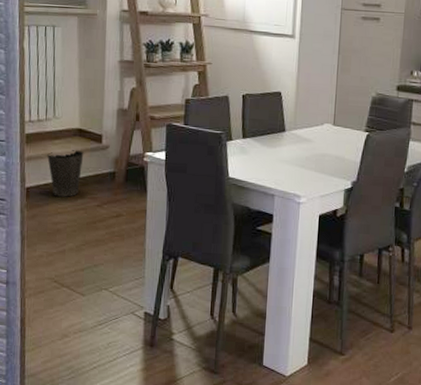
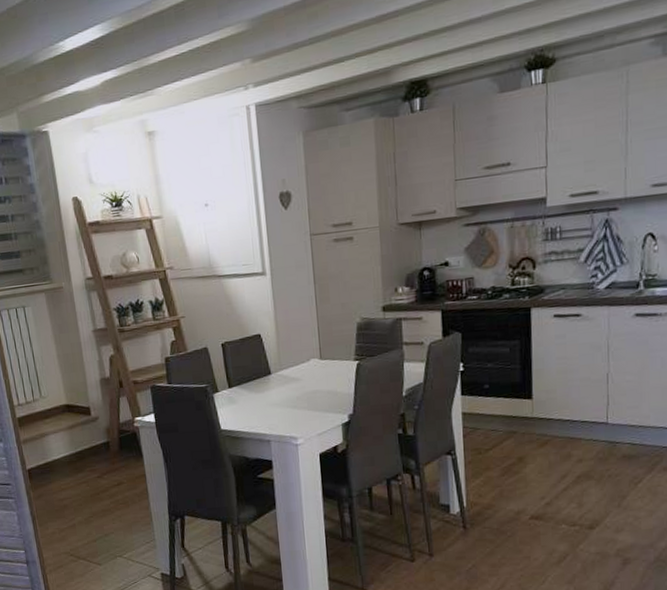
waste basket: present [47,150,84,197] -> none [41,426,77,474]

